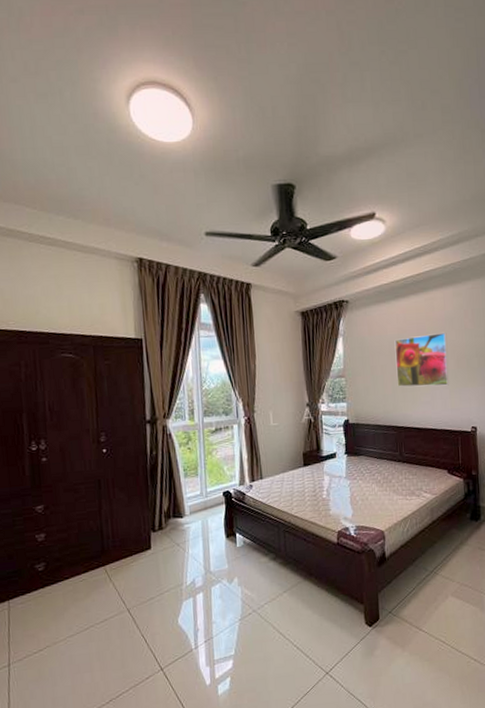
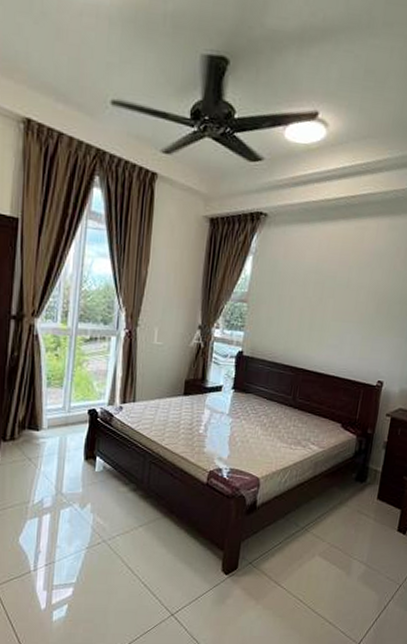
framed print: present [394,333,449,387] -> none [304,268,372,331]

